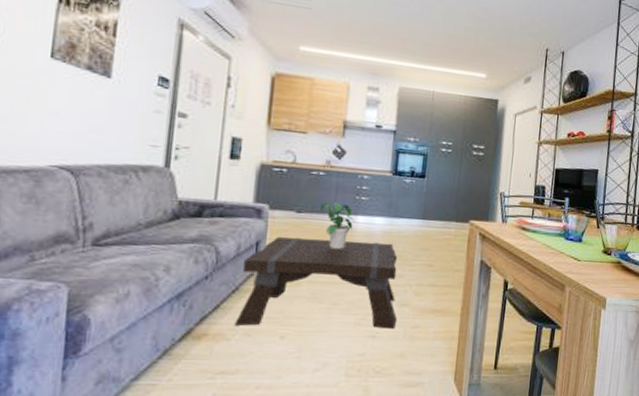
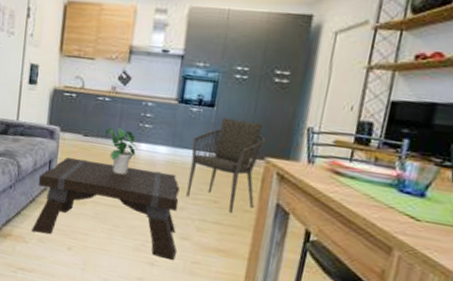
armchair: none [403,186,470,275] -> present [186,117,267,214]

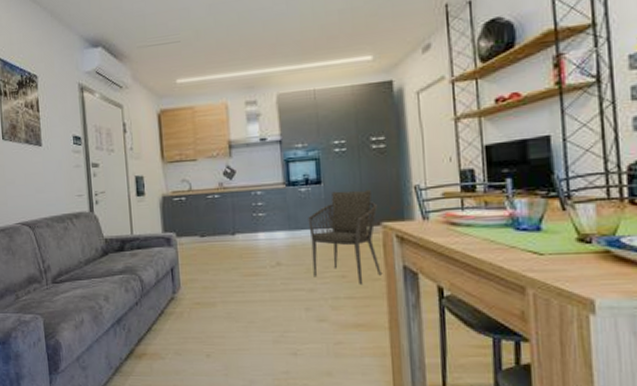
coffee table: present [31,157,180,261] -> none [164,257,318,346]
potted plant: present [104,127,138,175] -> none [220,222,256,269]

